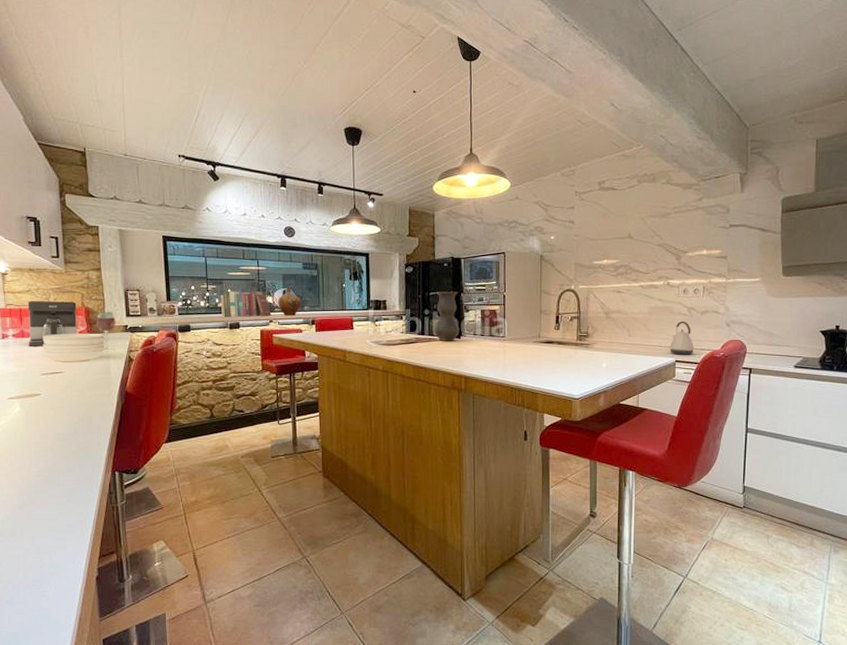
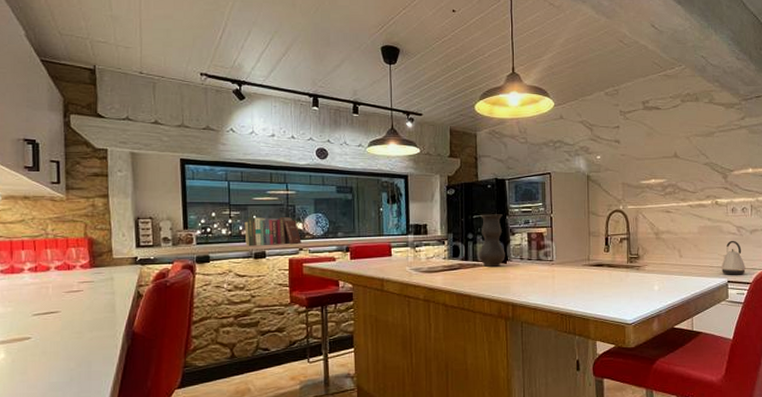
coffee maker: present [28,301,77,348] -> none [18,232,79,285]
bowl: present [42,333,105,363] -> none [36,267,110,301]
wineglass: present [96,312,116,352] -> none [100,243,124,287]
ceramic jug: present [278,286,300,316] -> none [309,211,334,243]

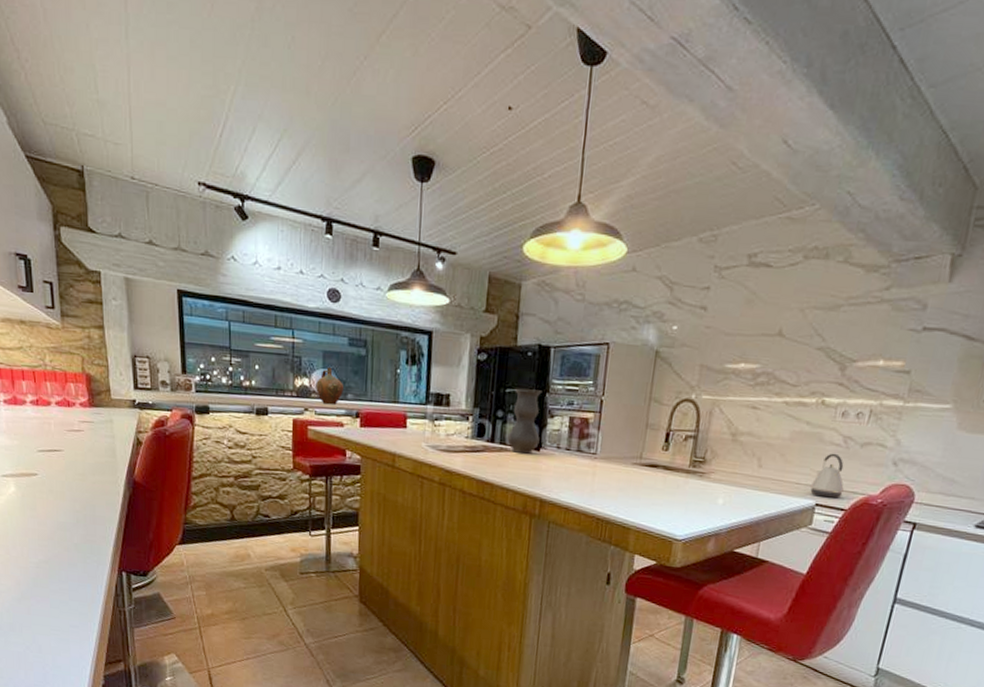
books: present [244,217,301,246] -> none [246,366,307,404]
ceramic jug: none [309,211,334,243] -> present [316,366,343,406]

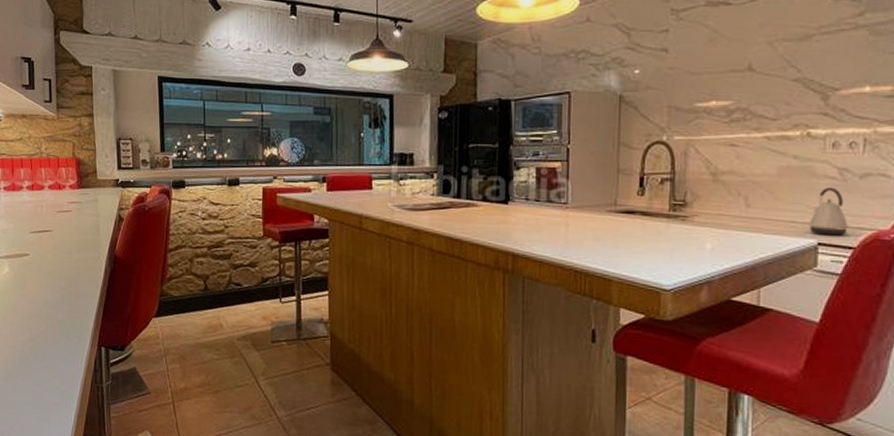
ceramic jug: present [316,366,343,406] -> none [284,135,310,172]
vase: present [507,388,542,454] -> none [474,143,507,208]

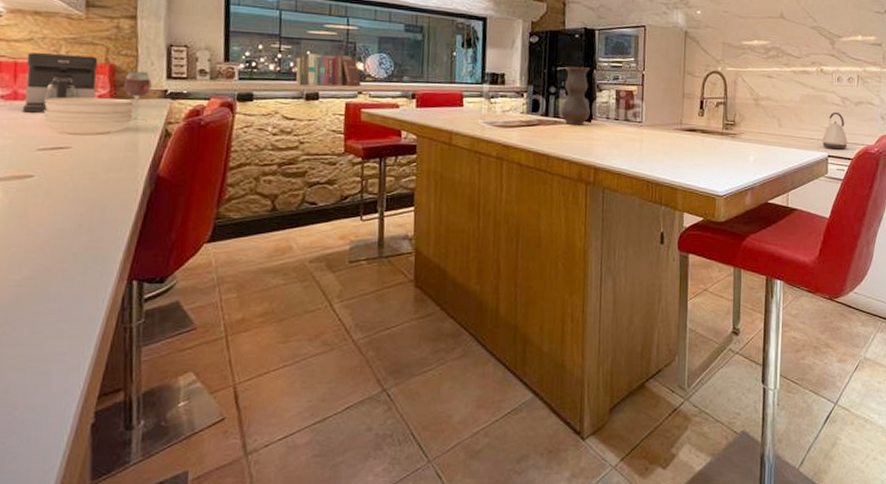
coffee maker: none [19,150,68,202] -> present [22,53,98,114]
bowl: none [33,187,95,221] -> present [43,97,134,136]
wineglass: none [86,163,107,209] -> present [123,71,152,123]
books: none [219,141,276,173] -> present [295,53,361,87]
vase: none [474,143,507,208] -> present [560,66,591,125]

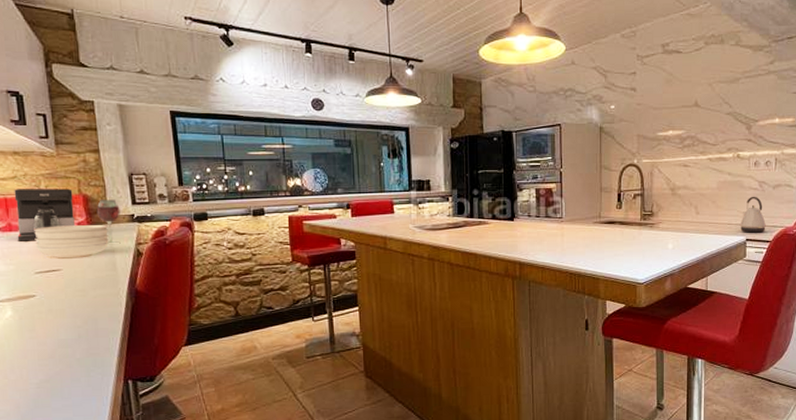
books: present [295,53,361,87] -> none [241,173,300,203]
vase: present [560,66,591,125] -> none [484,169,513,224]

